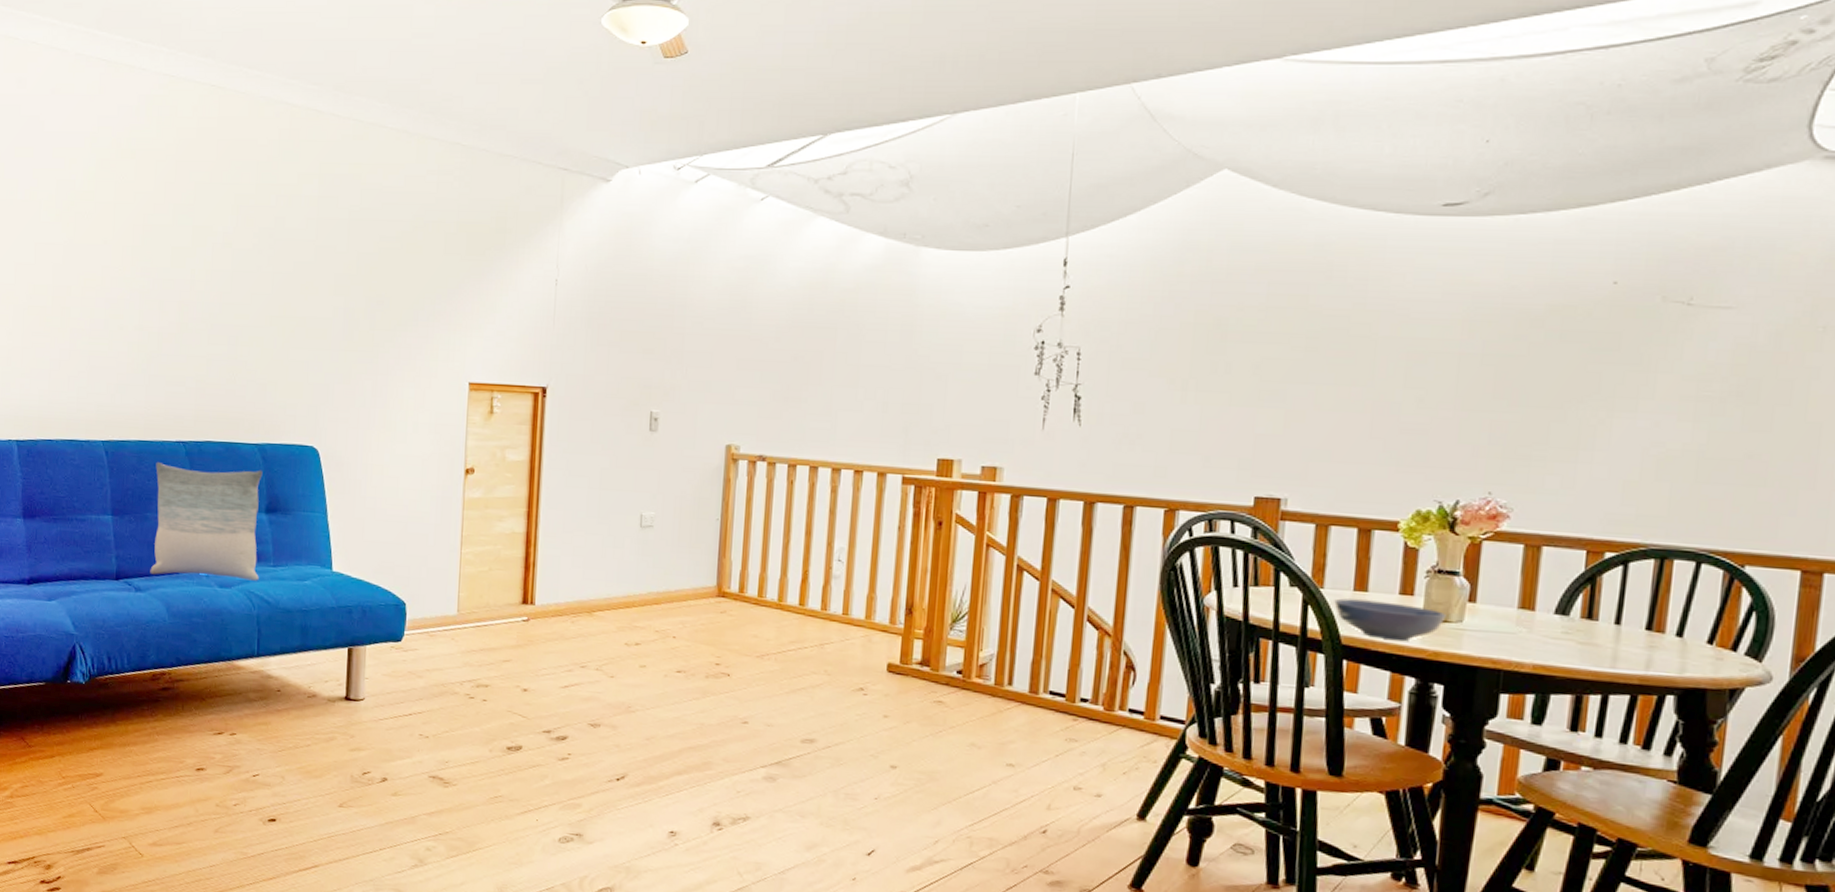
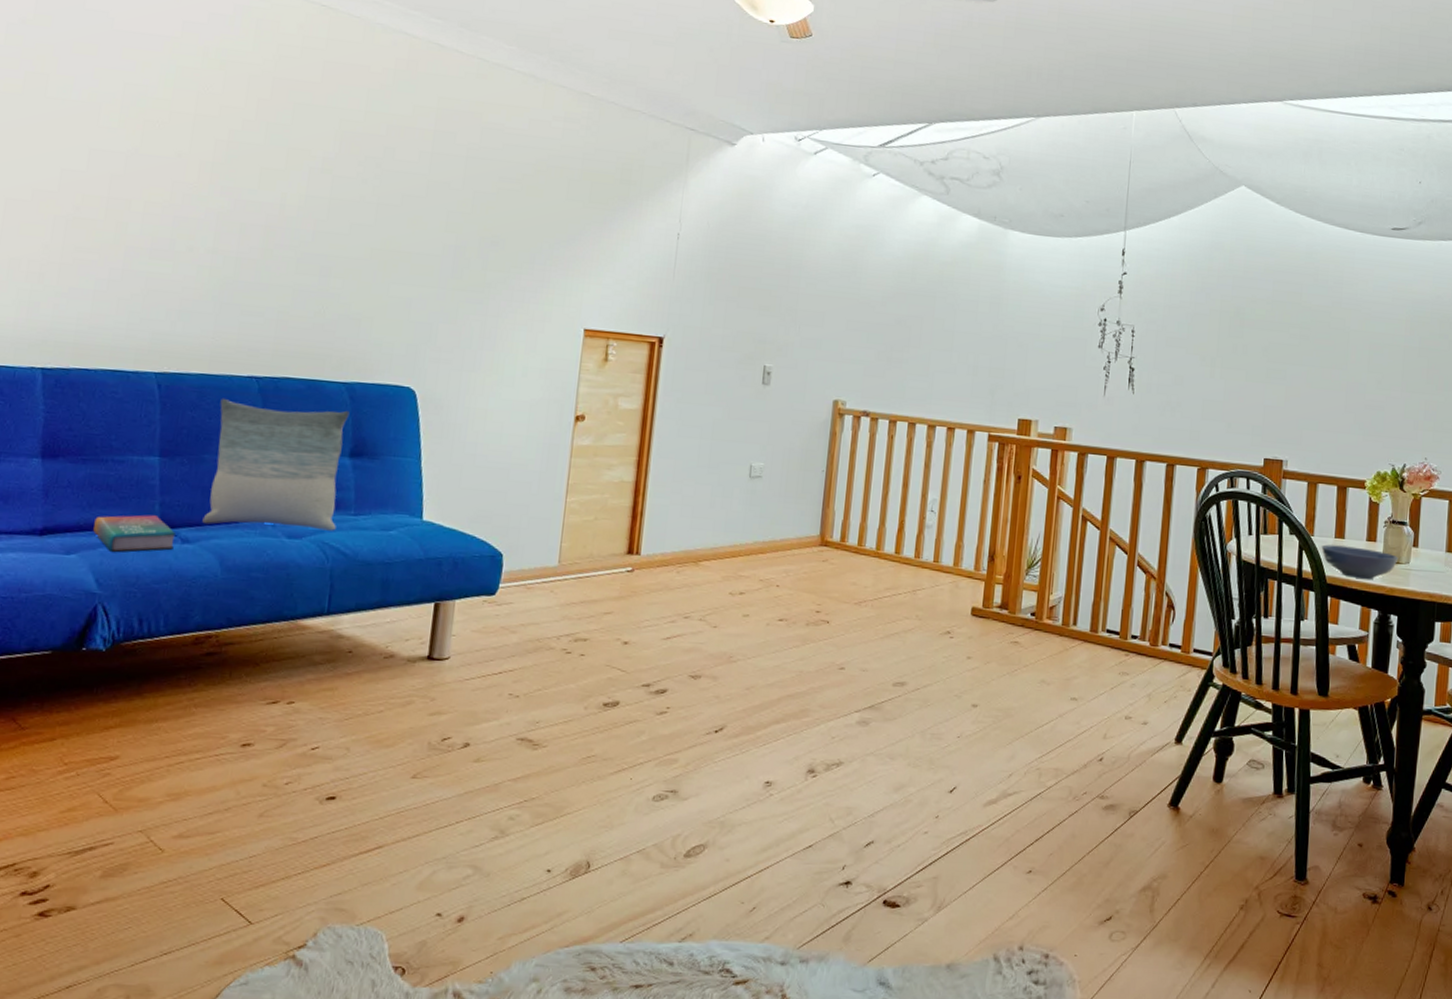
book: none [67,566,130,600] -> present [93,514,176,553]

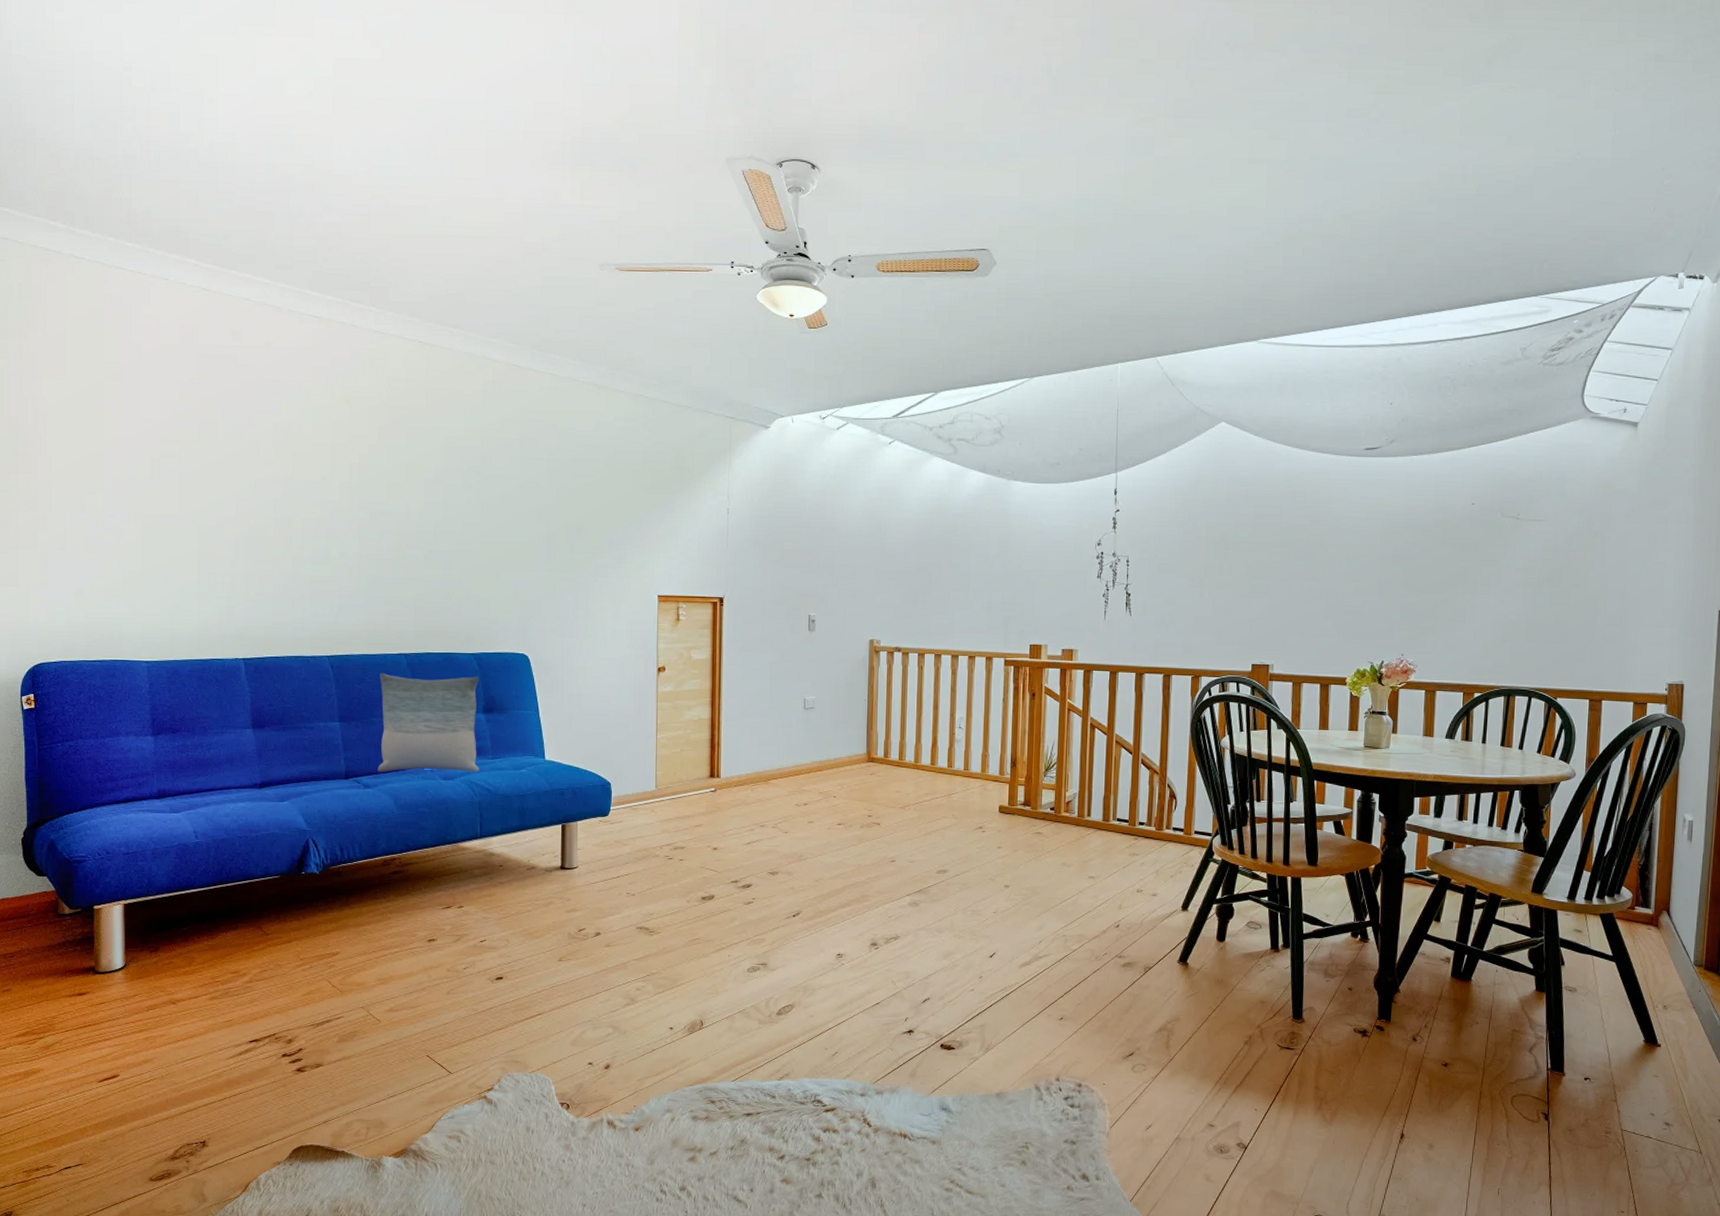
book: present [93,514,176,553] -> none [298,768,359,799]
bowl: present [1321,544,1399,579] -> none [1307,736,1379,763]

